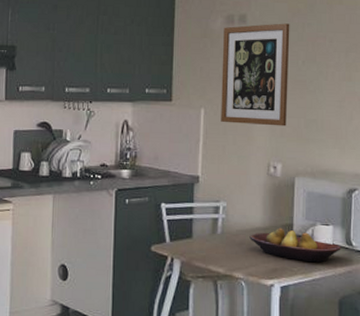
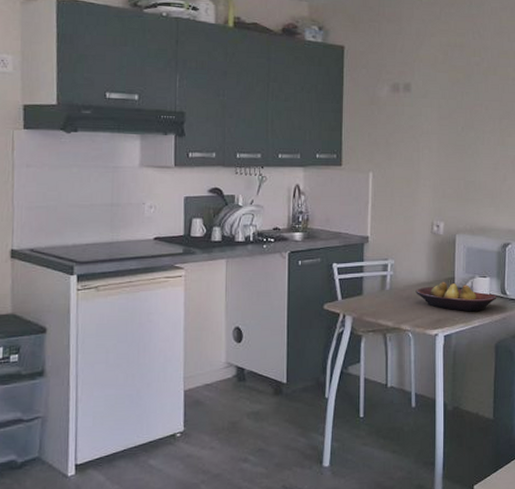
wall art: present [221,23,290,127] -> none [388,92,450,188]

